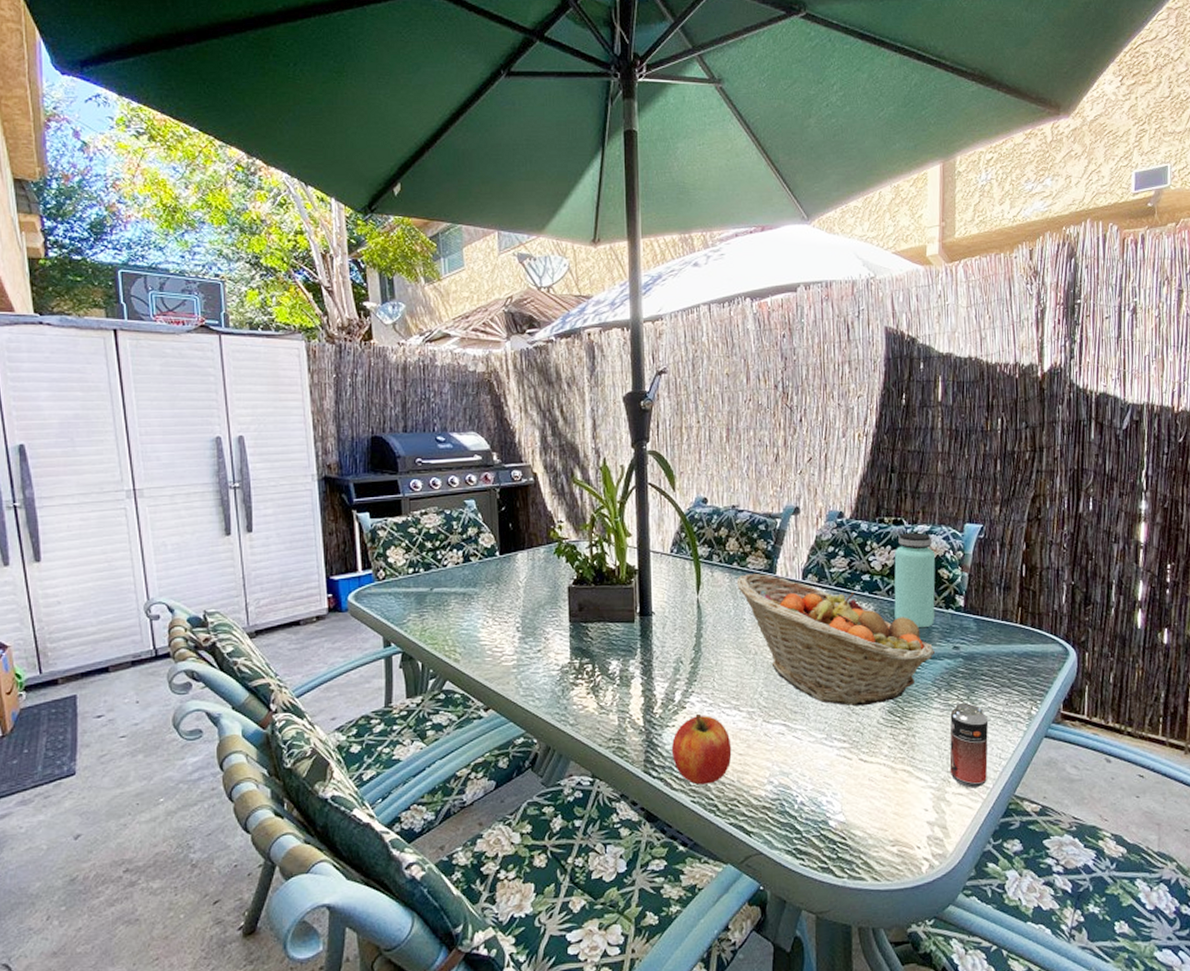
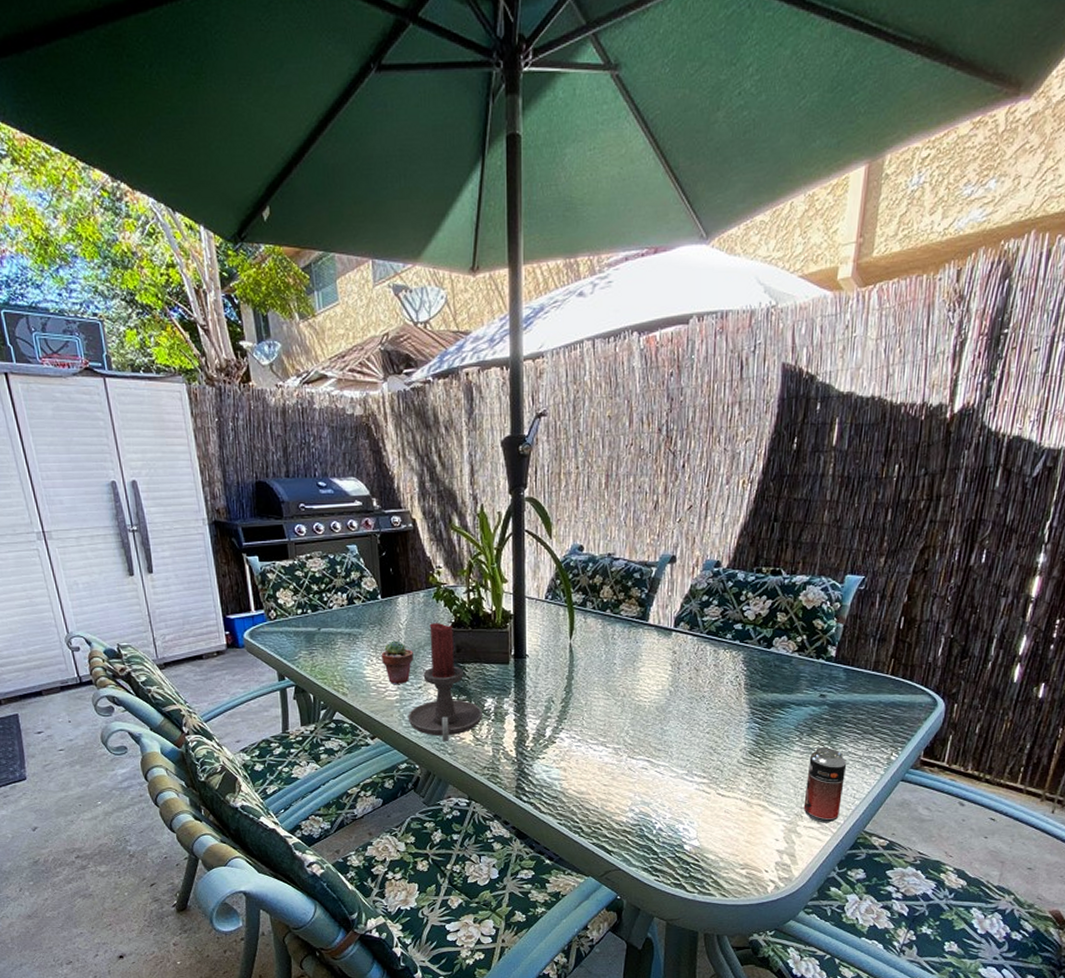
potted succulent: none [497,600,533,648] -> present [381,640,413,684]
candle holder: none [525,580,607,710] -> present [408,623,482,741]
apple: present [671,713,732,785] -> none [541,748,597,810]
fruit basket: present [736,574,936,707] -> none [609,621,802,747]
bottle: present [894,532,936,628] -> none [764,583,812,677]

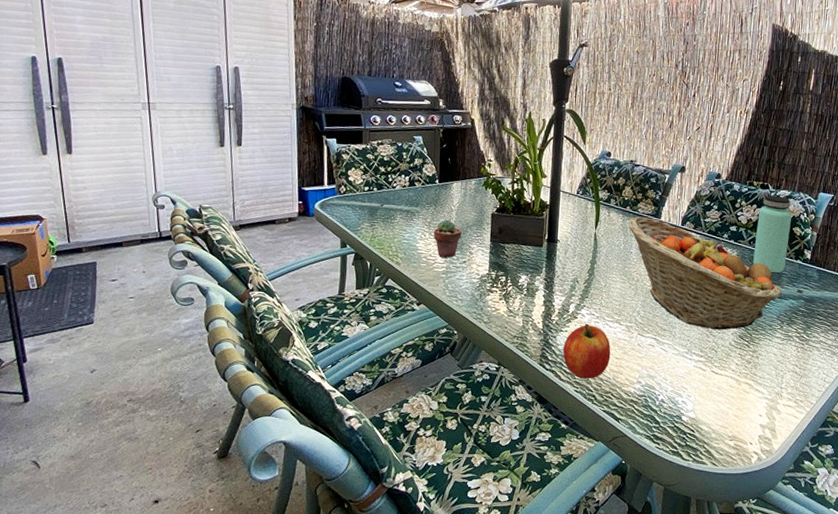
candle holder: present [408,623,482,741] -> none [451,207,517,311]
apple: none [541,748,597,810] -> present [562,323,611,379]
fruit basket: none [609,621,802,747] -> present [628,217,783,330]
bottle: none [764,583,812,677] -> present [753,195,793,273]
beverage can: present [803,747,847,823] -> none [783,335,819,403]

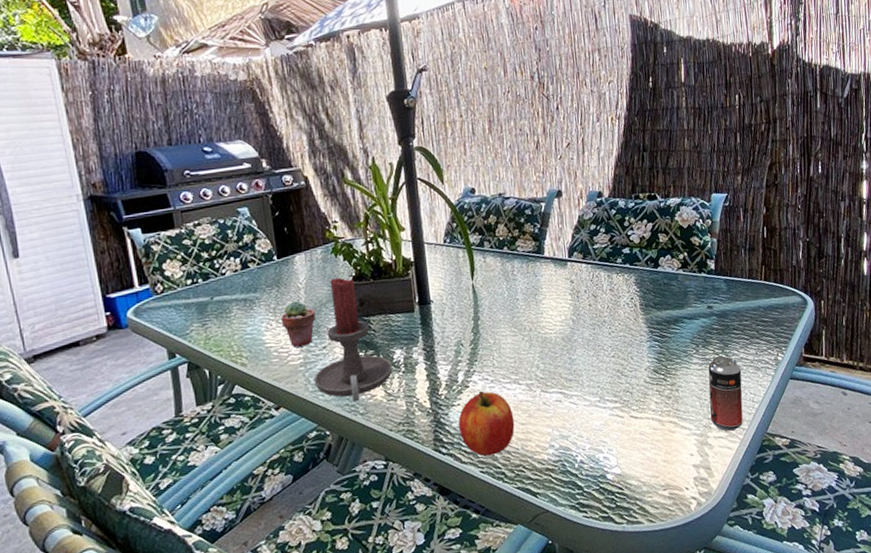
candle holder: none [451,207,517,311] -> present [313,278,392,401]
fruit basket: present [628,217,783,330] -> none [508,255,692,370]
bottle: present [753,195,793,273] -> none [651,205,690,293]
beverage can: none [783,335,819,403] -> present [708,356,743,431]

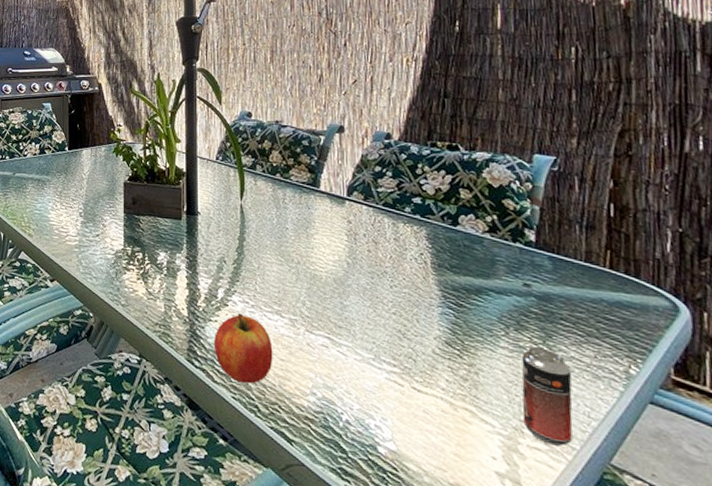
potted succulent: present [280,300,316,347] -> none [64,189,93,230]
candle holder: present [313,278,392,401] -> none [85,175,155,292]

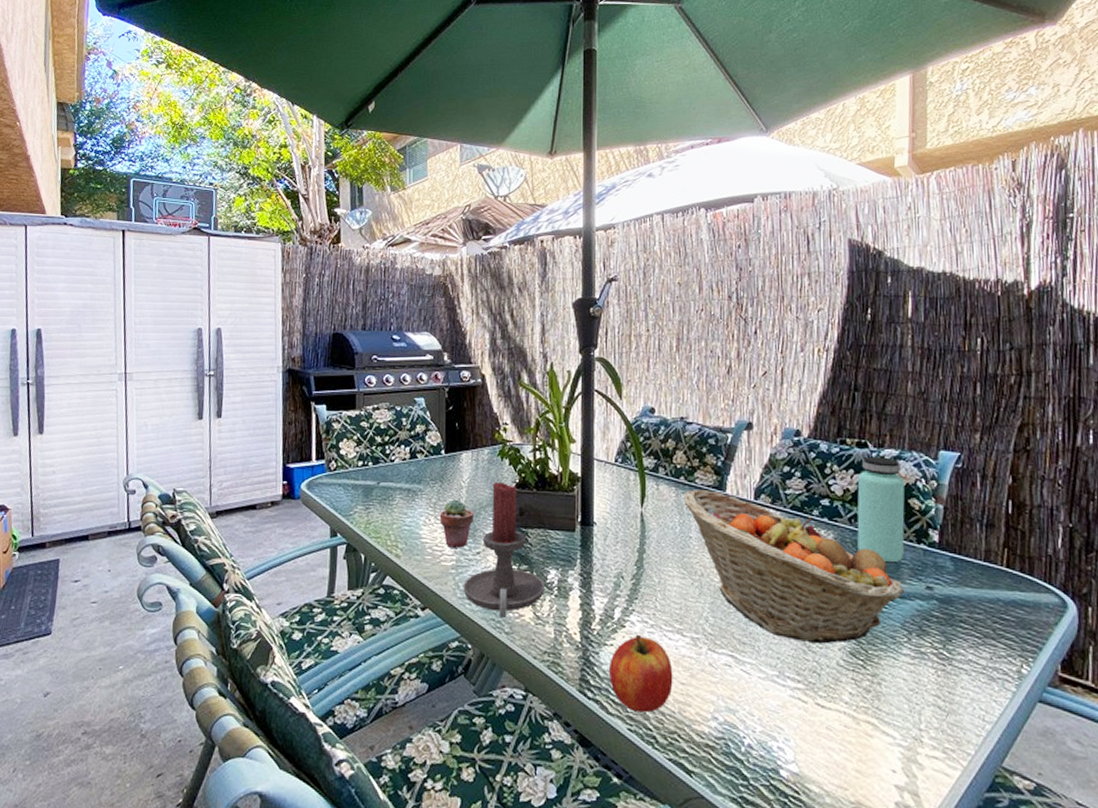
potted succulent: none [64,189,93,230] -> present [439,499,474,548]
candle holder: none [85,175,155,292] -> present [463,482,545,618]
fruit basket: none [279,186,501,333] -> present [683,490,905,644]
bottle: none [449,158,499,260] -> present [857,456,905,563]
beverage can: present [521,346,573,447] -> none [922,652,969,753]

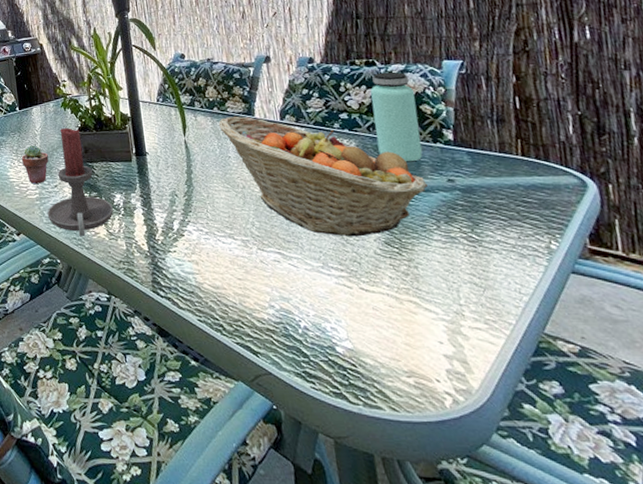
apple: present [608,634,673,713] -> none [174,241,232,305]

